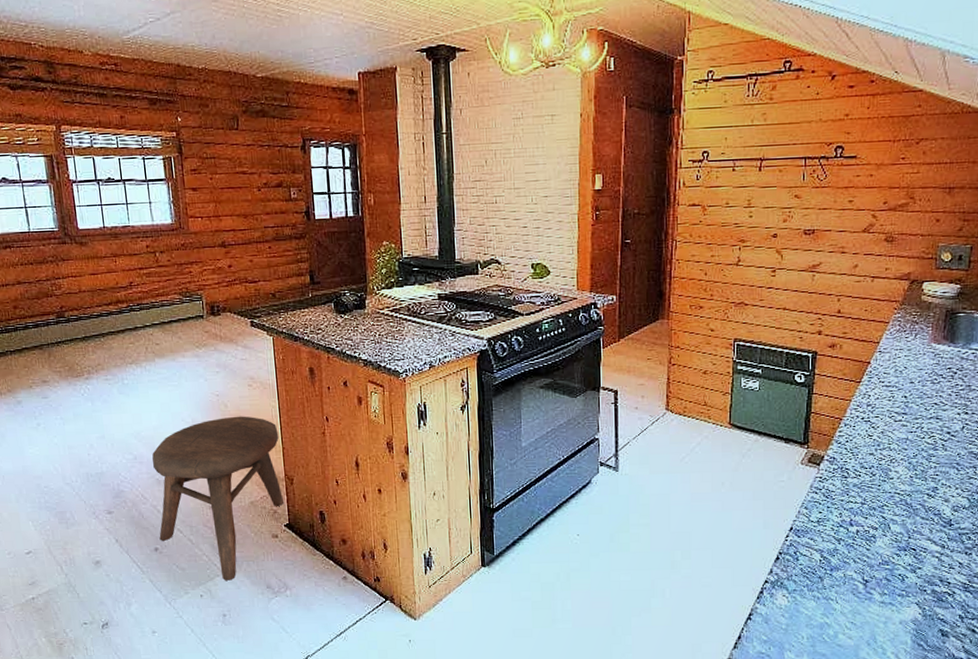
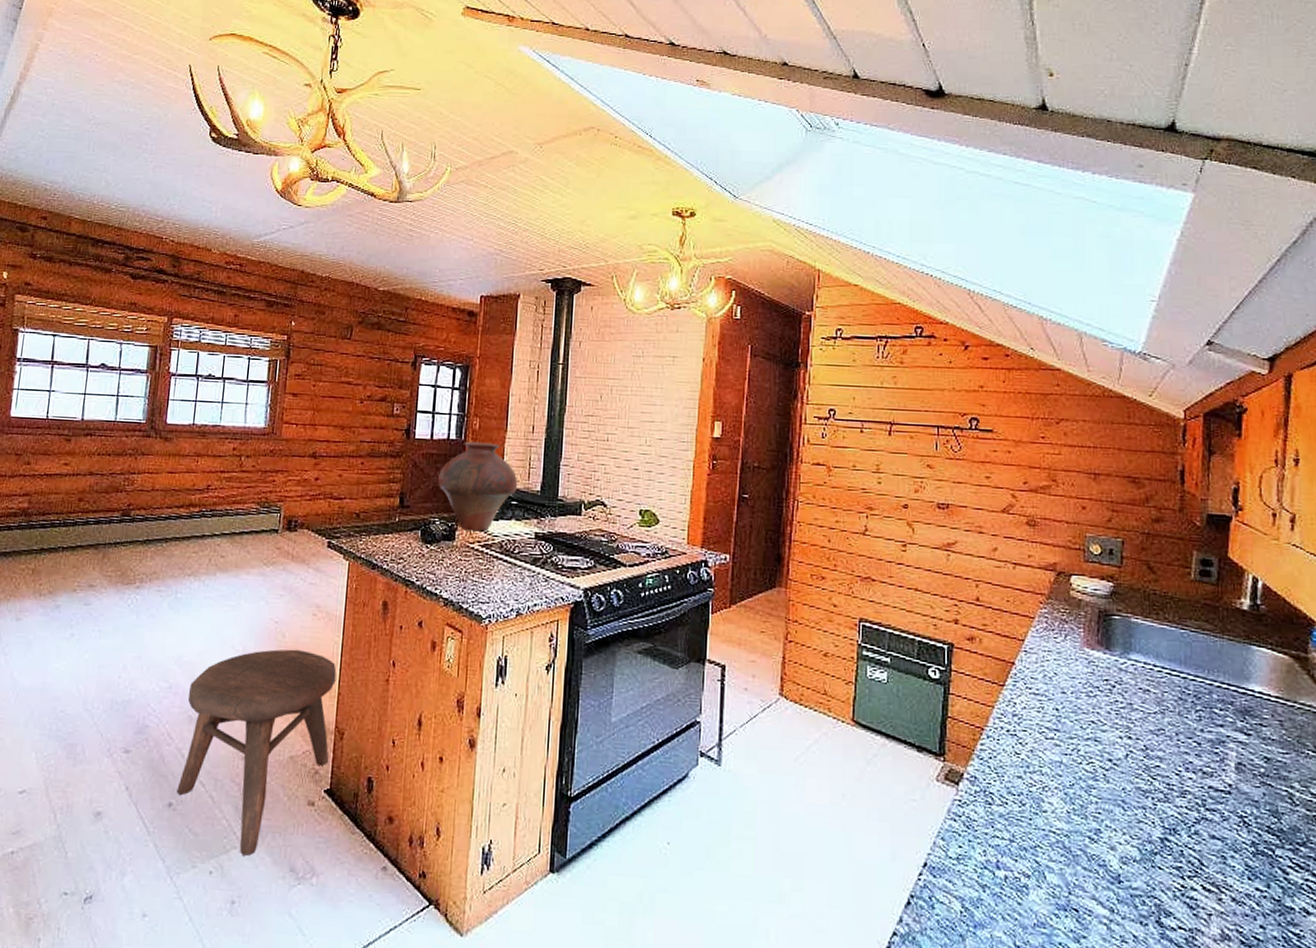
vase: none [341,216,417,299] -> present [437,441,518,532]

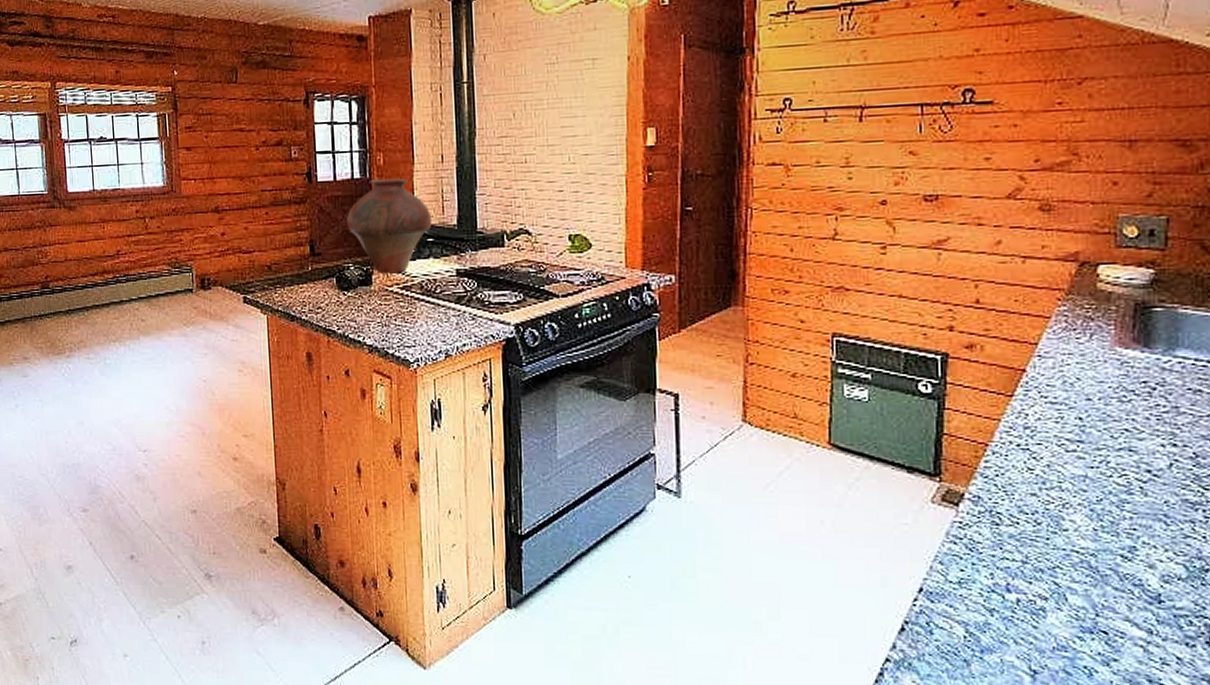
stool: present [176,649,337,856] -> none [132,406,275,601]

